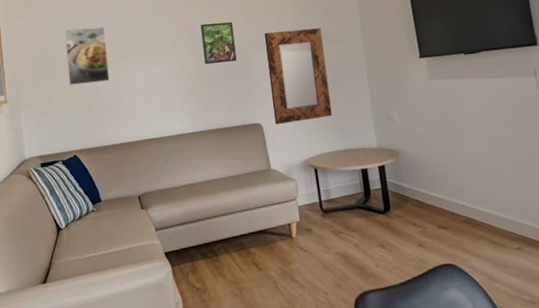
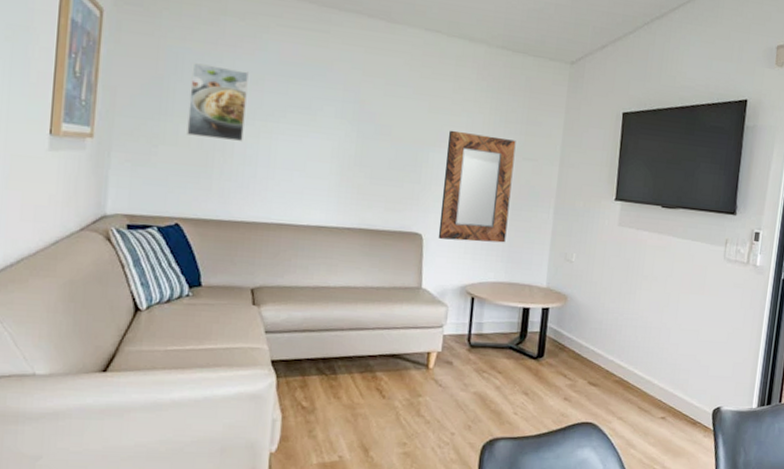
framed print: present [200,22,237,64] -> none [370,101,414,156]

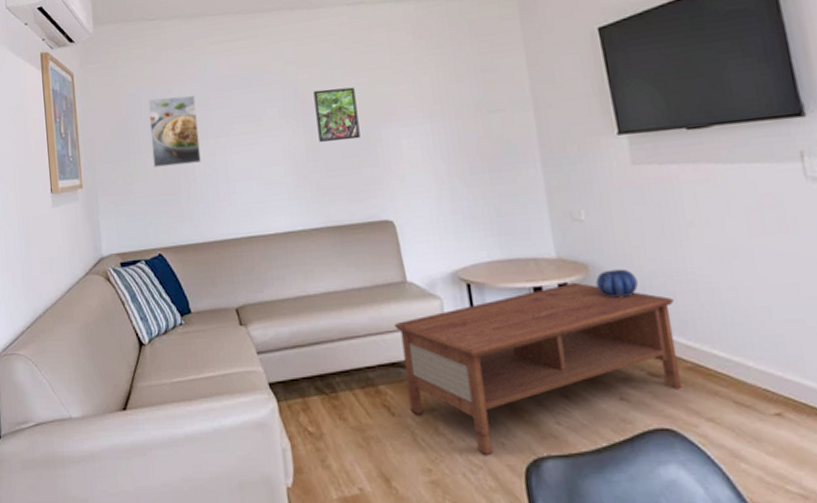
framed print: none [370,101,414,156] -> present [313,87,361,142]
coffee table: none [400,308,619,434] -> present [393,282,682,455]
home mirror: present [438,130,516,243] -> none [396,94,491,222]
decorative bowl: none [569,302,599,325] -> present [596,268,638,298]

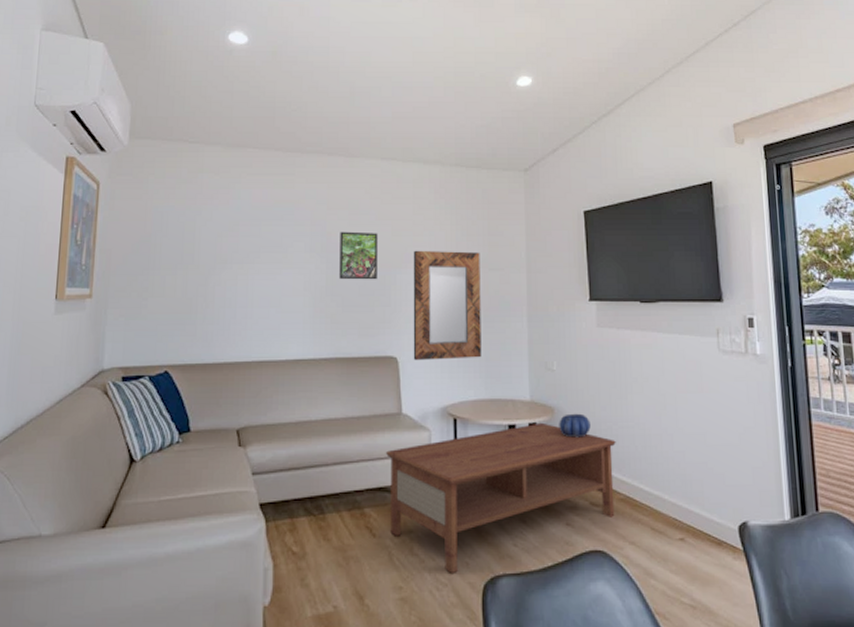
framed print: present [147,95,201,168] -> none [172,219,225,286]
home mirror: none [396,94,491,222] -> present [413,250,482,360]

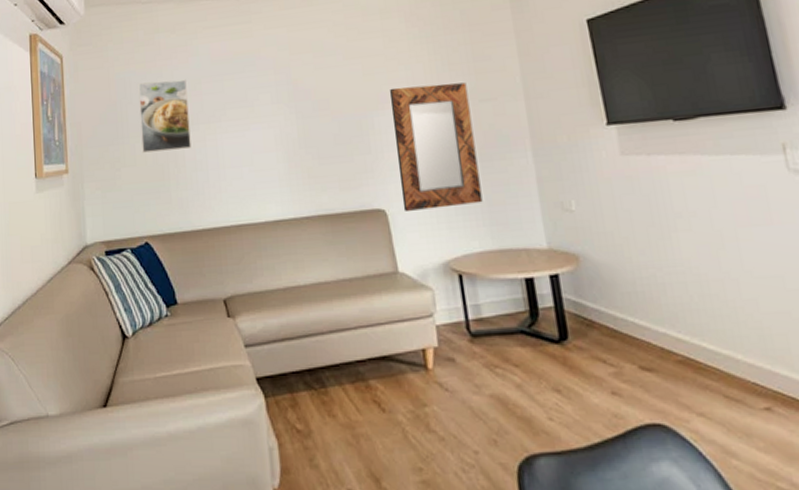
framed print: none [172,219,225,286] -> present [138,79,191,153]
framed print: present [339,231,378,280] -> none [306,74,353,129]
coffee table: present [385,422,616,573] -> none [384,273,673,452]
decorative bowl: present [559,413,591,438] -> none [587,260,629,290]

